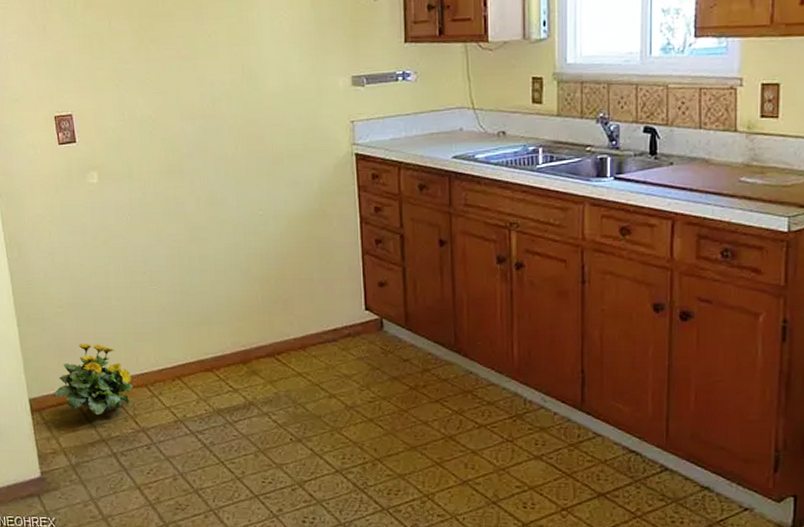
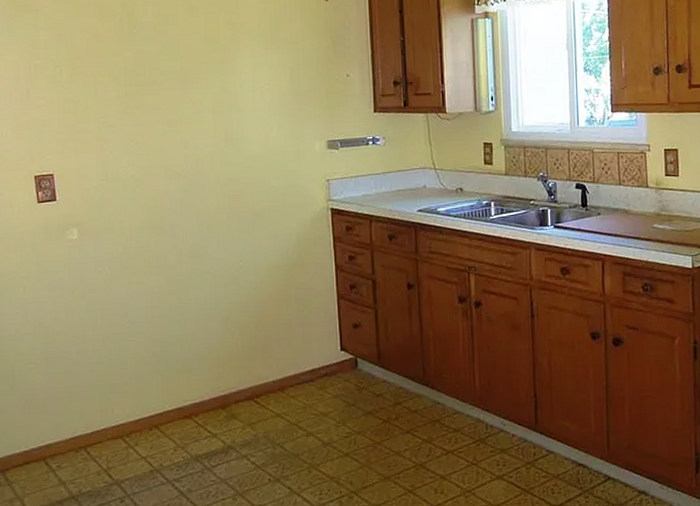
flowering plant: present [54,344,133,416] -> none [21,398,107,472]

